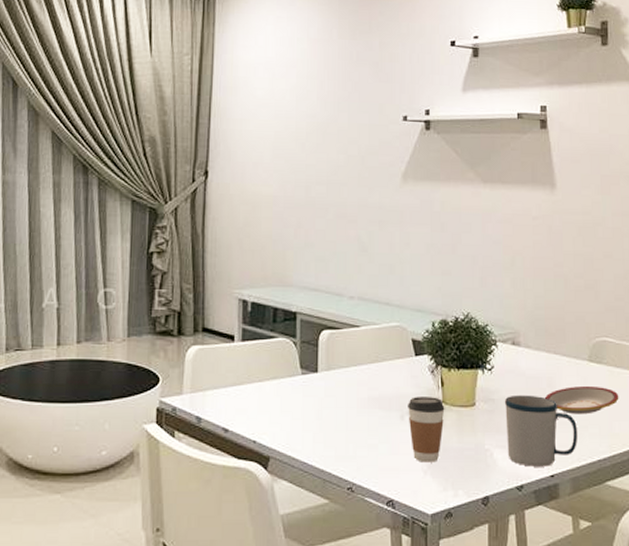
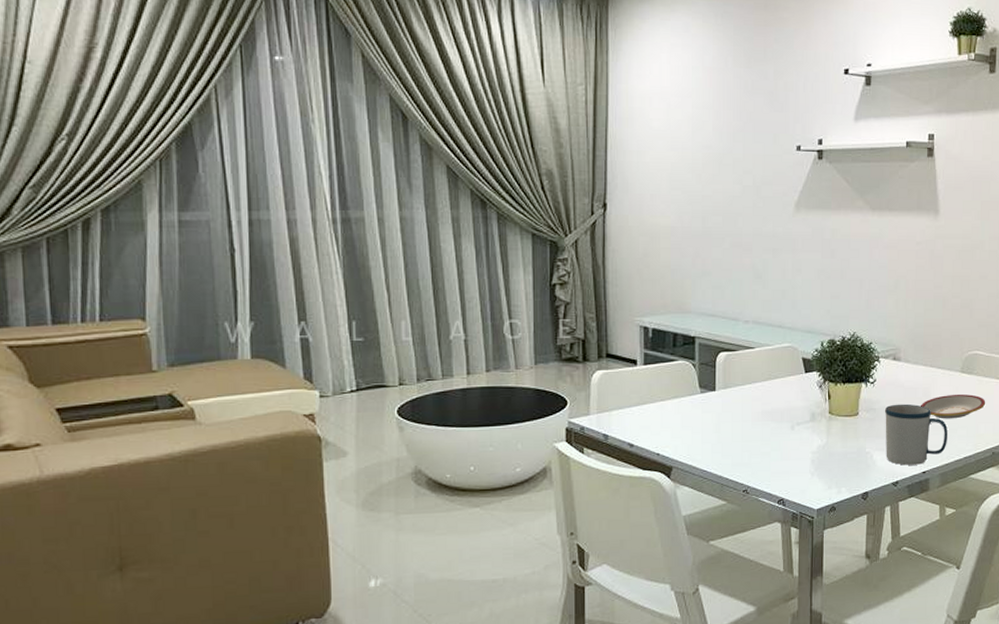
coffee cup: present [408,397,445,463] -> none [798,408,831,466]

